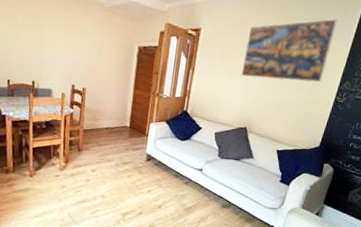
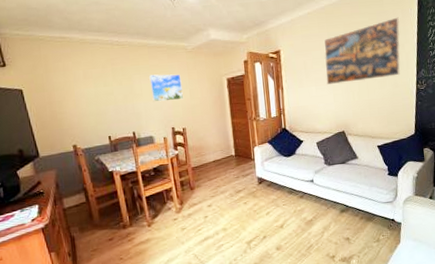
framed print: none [58,26,92,59] -> present [149,74,184,102]

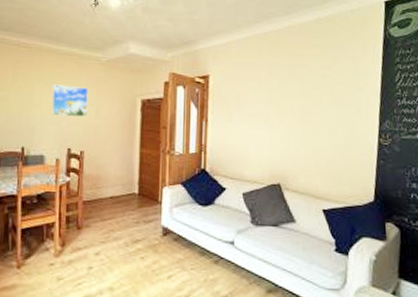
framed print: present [324,17,400,84] -> none [262,54,359,125]

